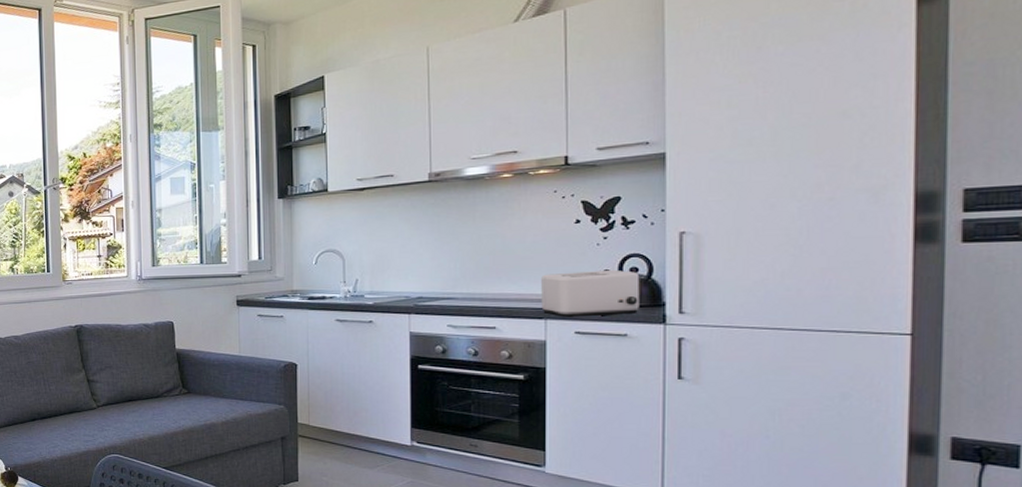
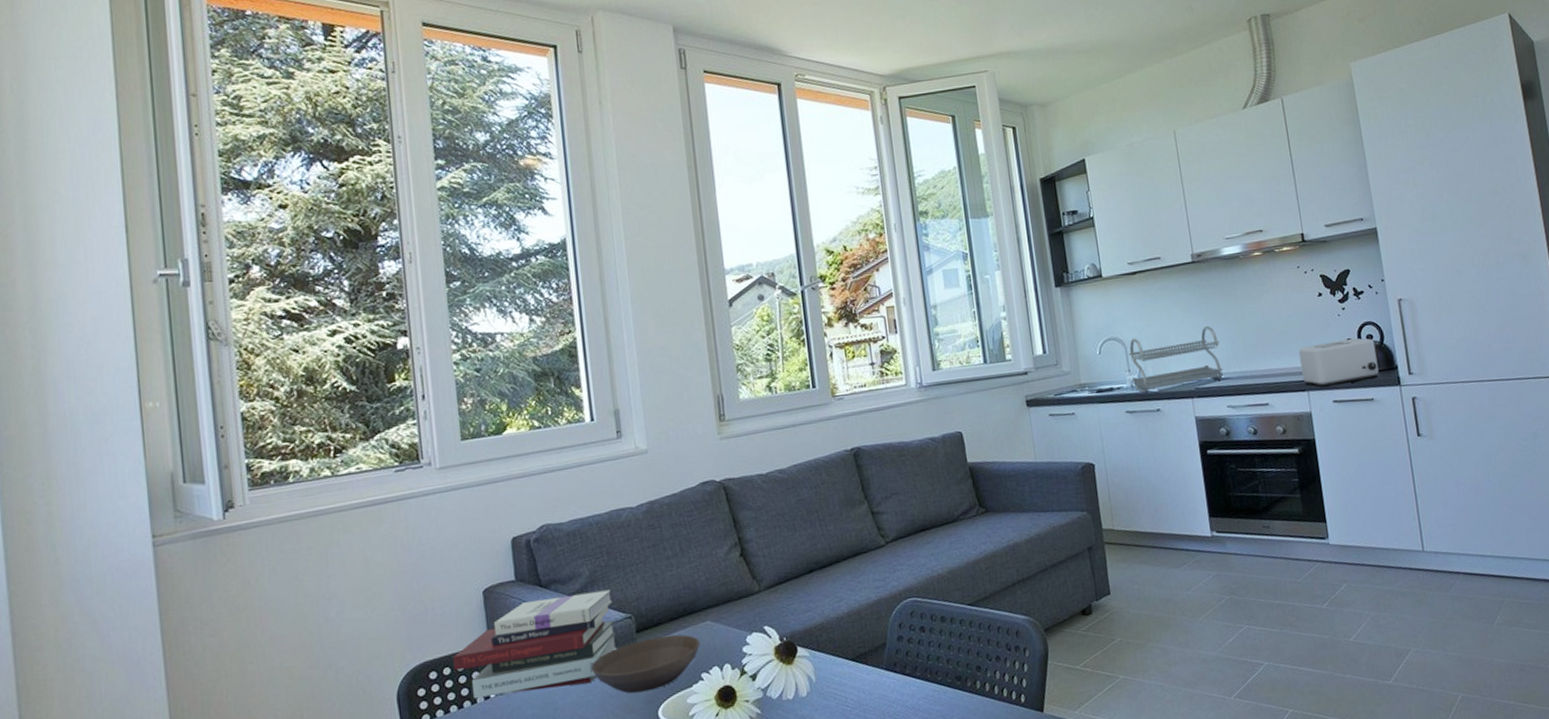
dish rack: none [346,246,448,305] -> present [1128,326,1224,394]

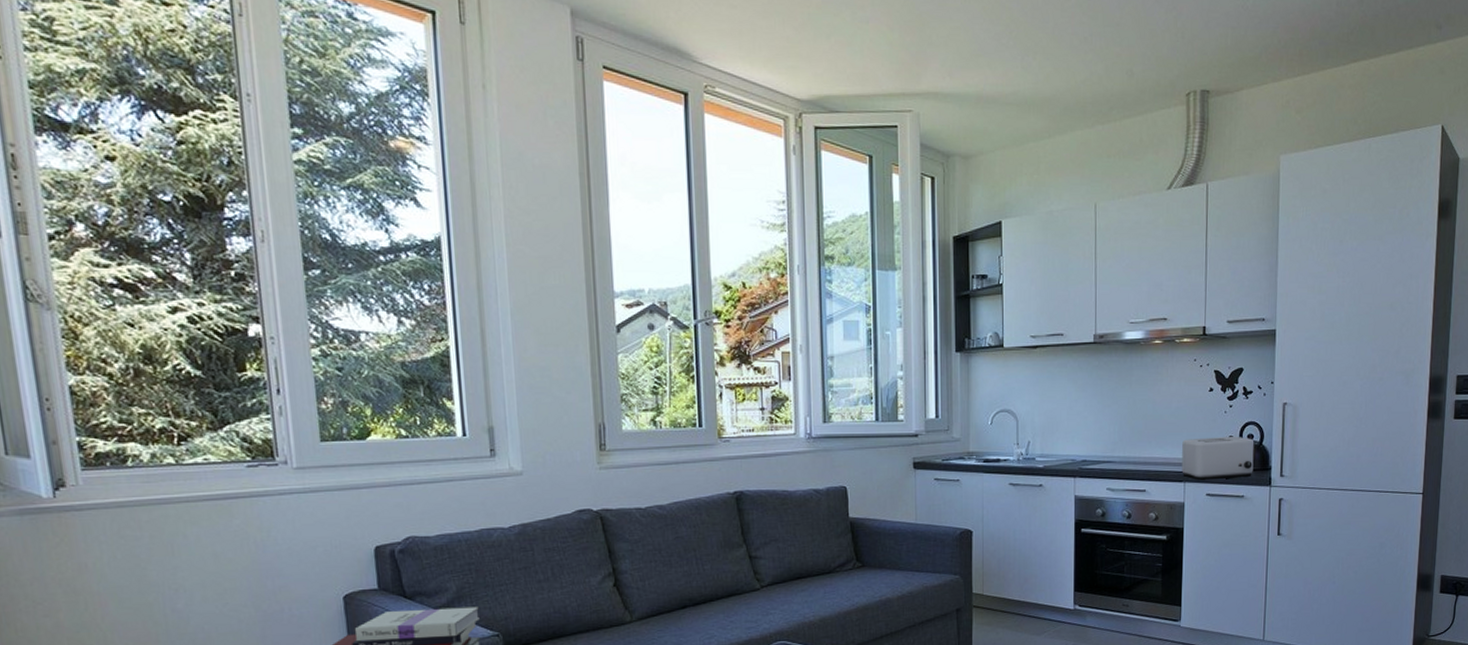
dish rack: present [1128,326,1224,394] -> none [1019,409,1109,468]

